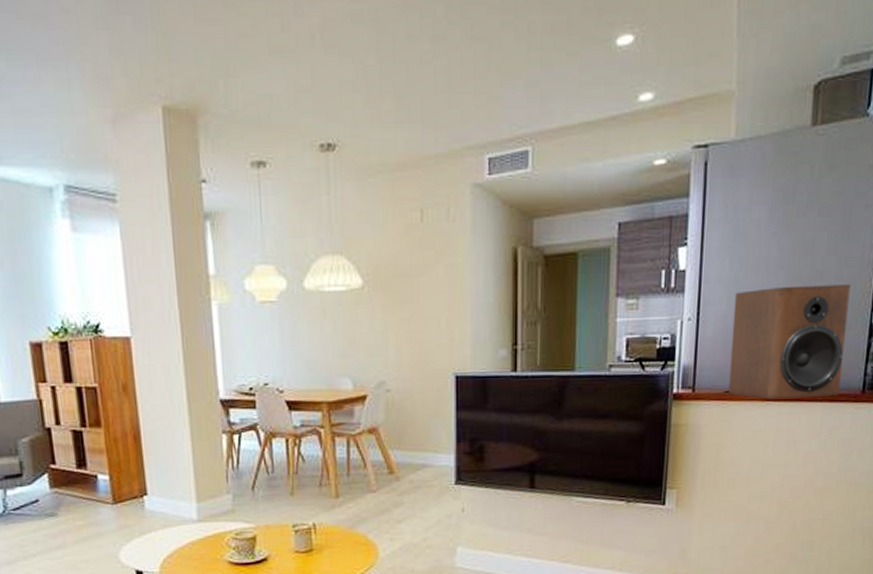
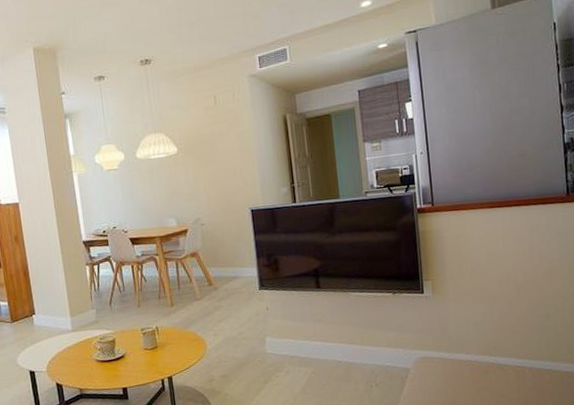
speaker: present [728,284,851,400] -> none [453,116,549,207]

